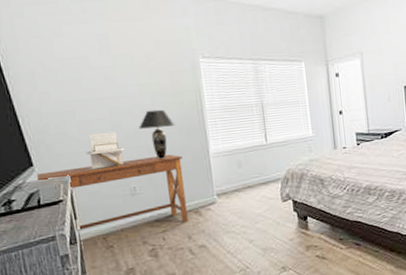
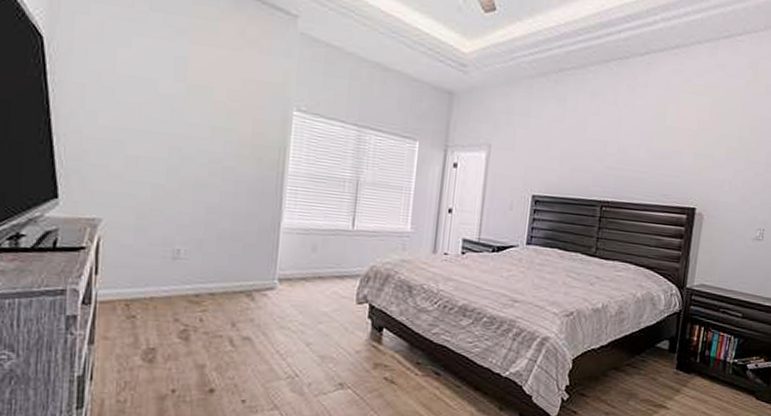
desk: present [36,154,189,231] -> none [58,209,246,306]
letter holder: present [86,131,129,171] -> none [123,173,179,221]
table lamp: present [139,109,175,160] -> none [200,159,246,223]

